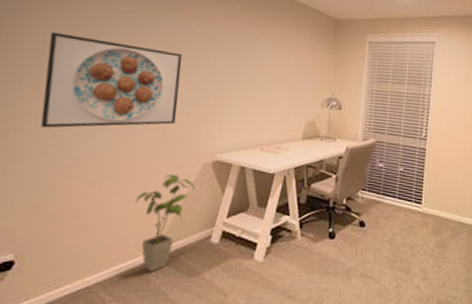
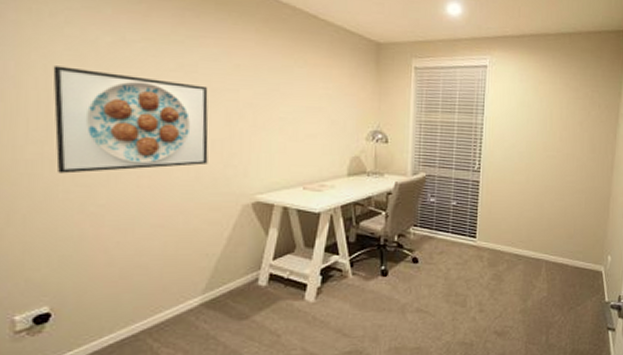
house plant: present [135,173,196,272] -> none [173,217,237,317]

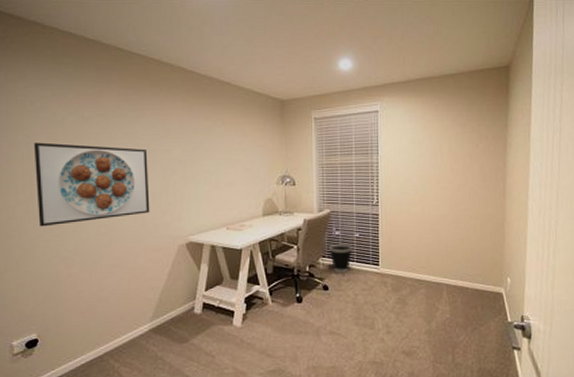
wastebasket: none [422,213,448,244] -> present [330,244,353,273]

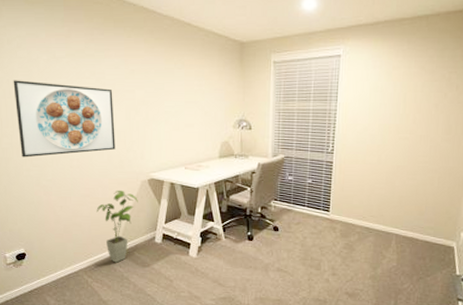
house plant: none [126,256,175,341] -> present [96,190,138,263]
wastebasket: present [330,244,353,273] -> none [282,189,304,216]

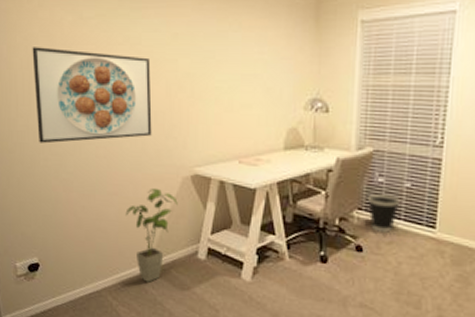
wastebasket: none [282,189,304,216] -> present [368,194,400,232]

